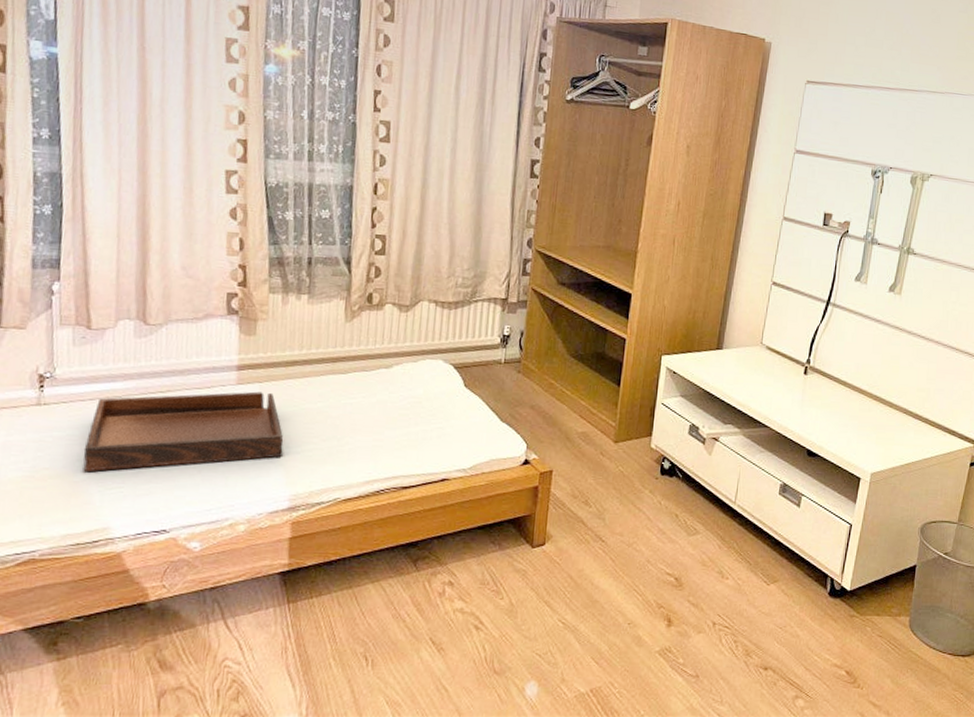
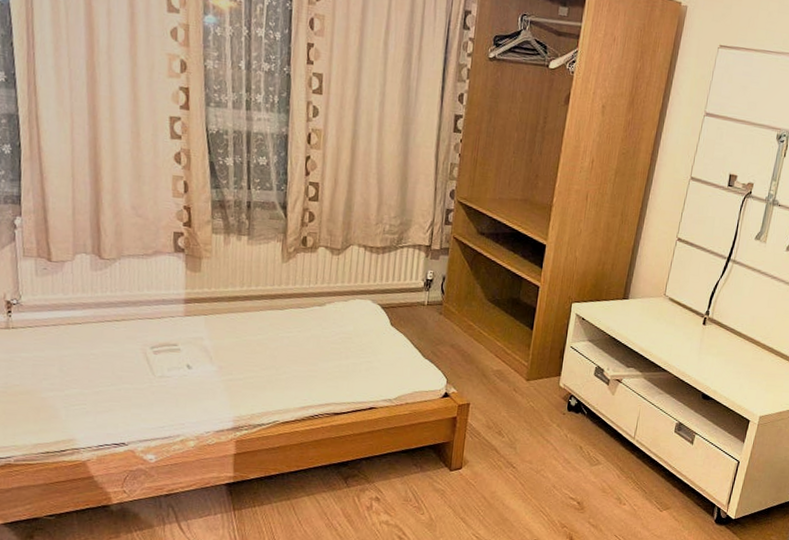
serving tray: present [83,391,284,472] -> none [49,323,228,390]

